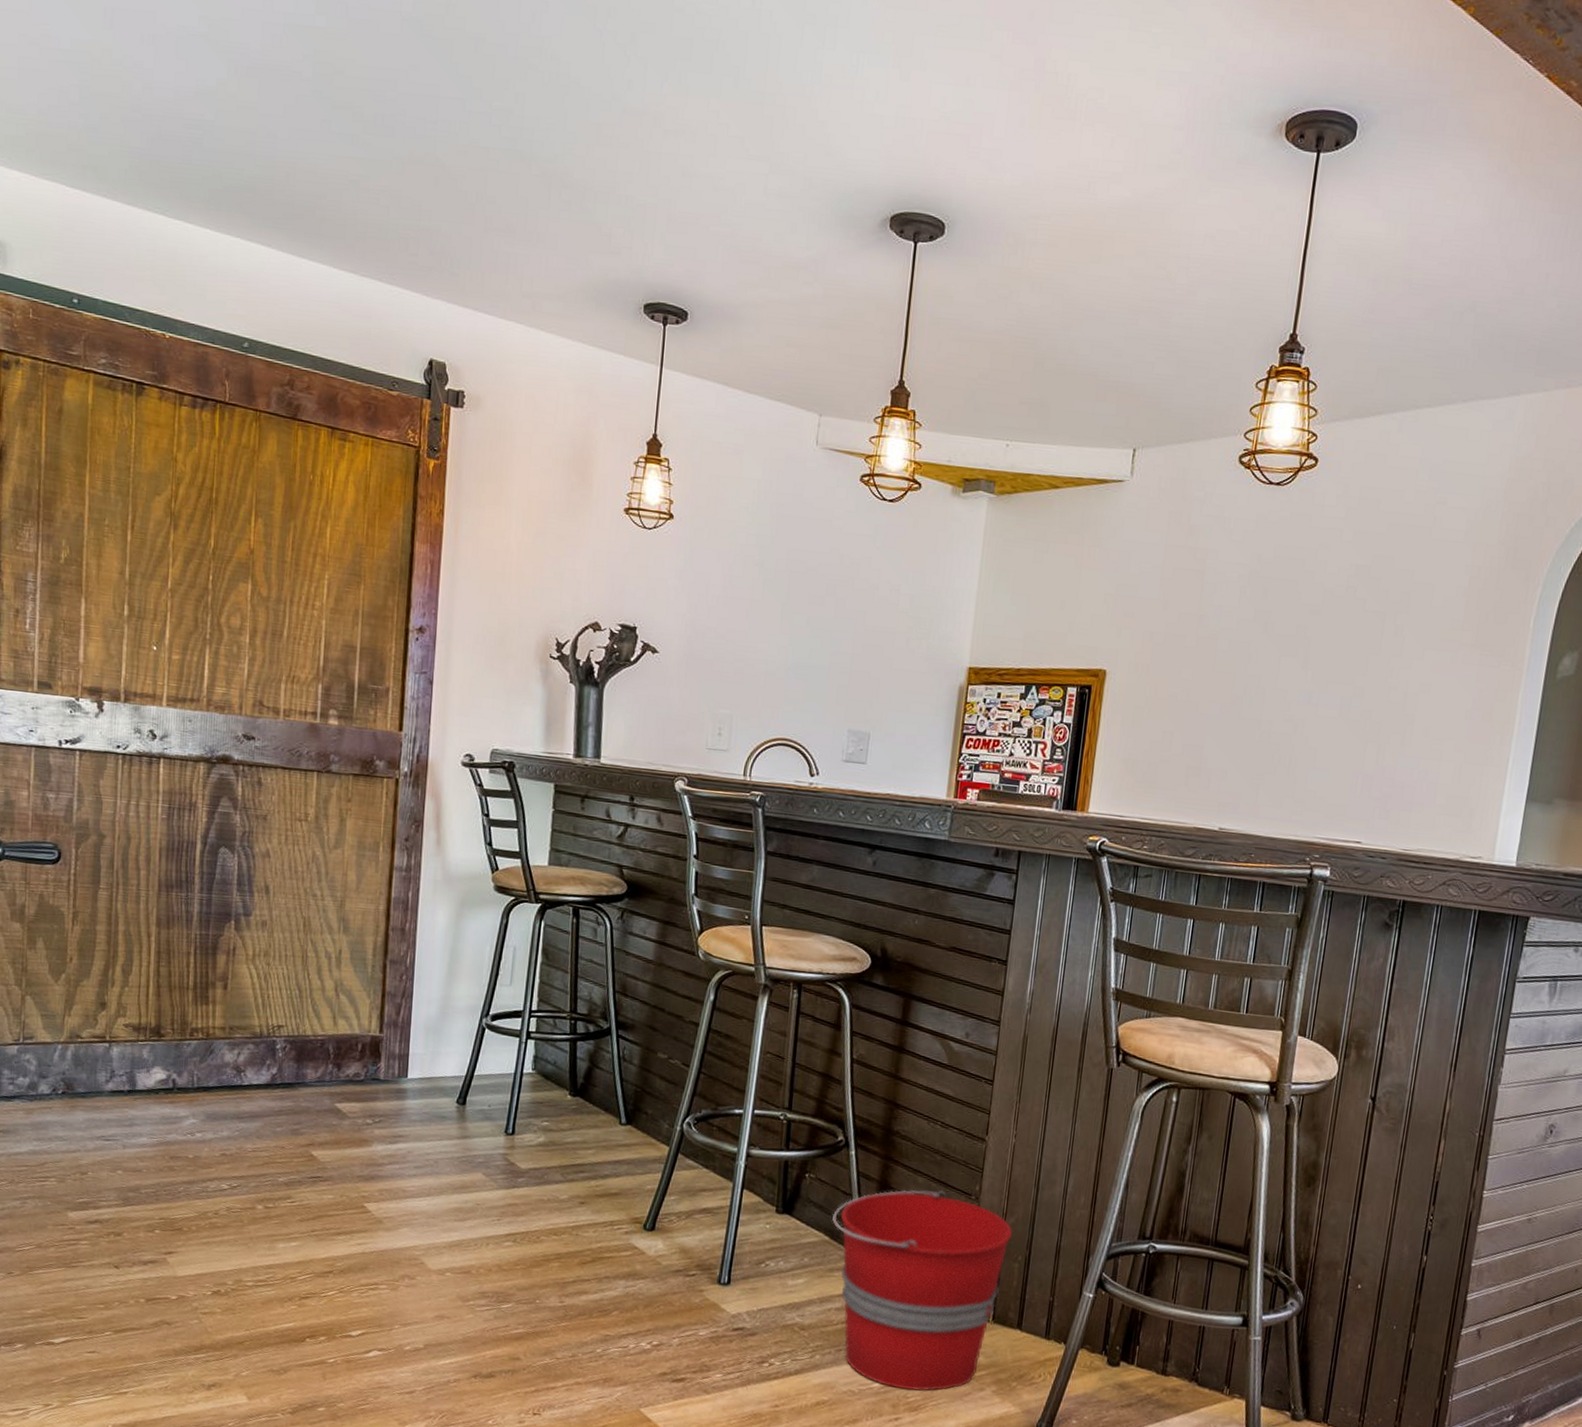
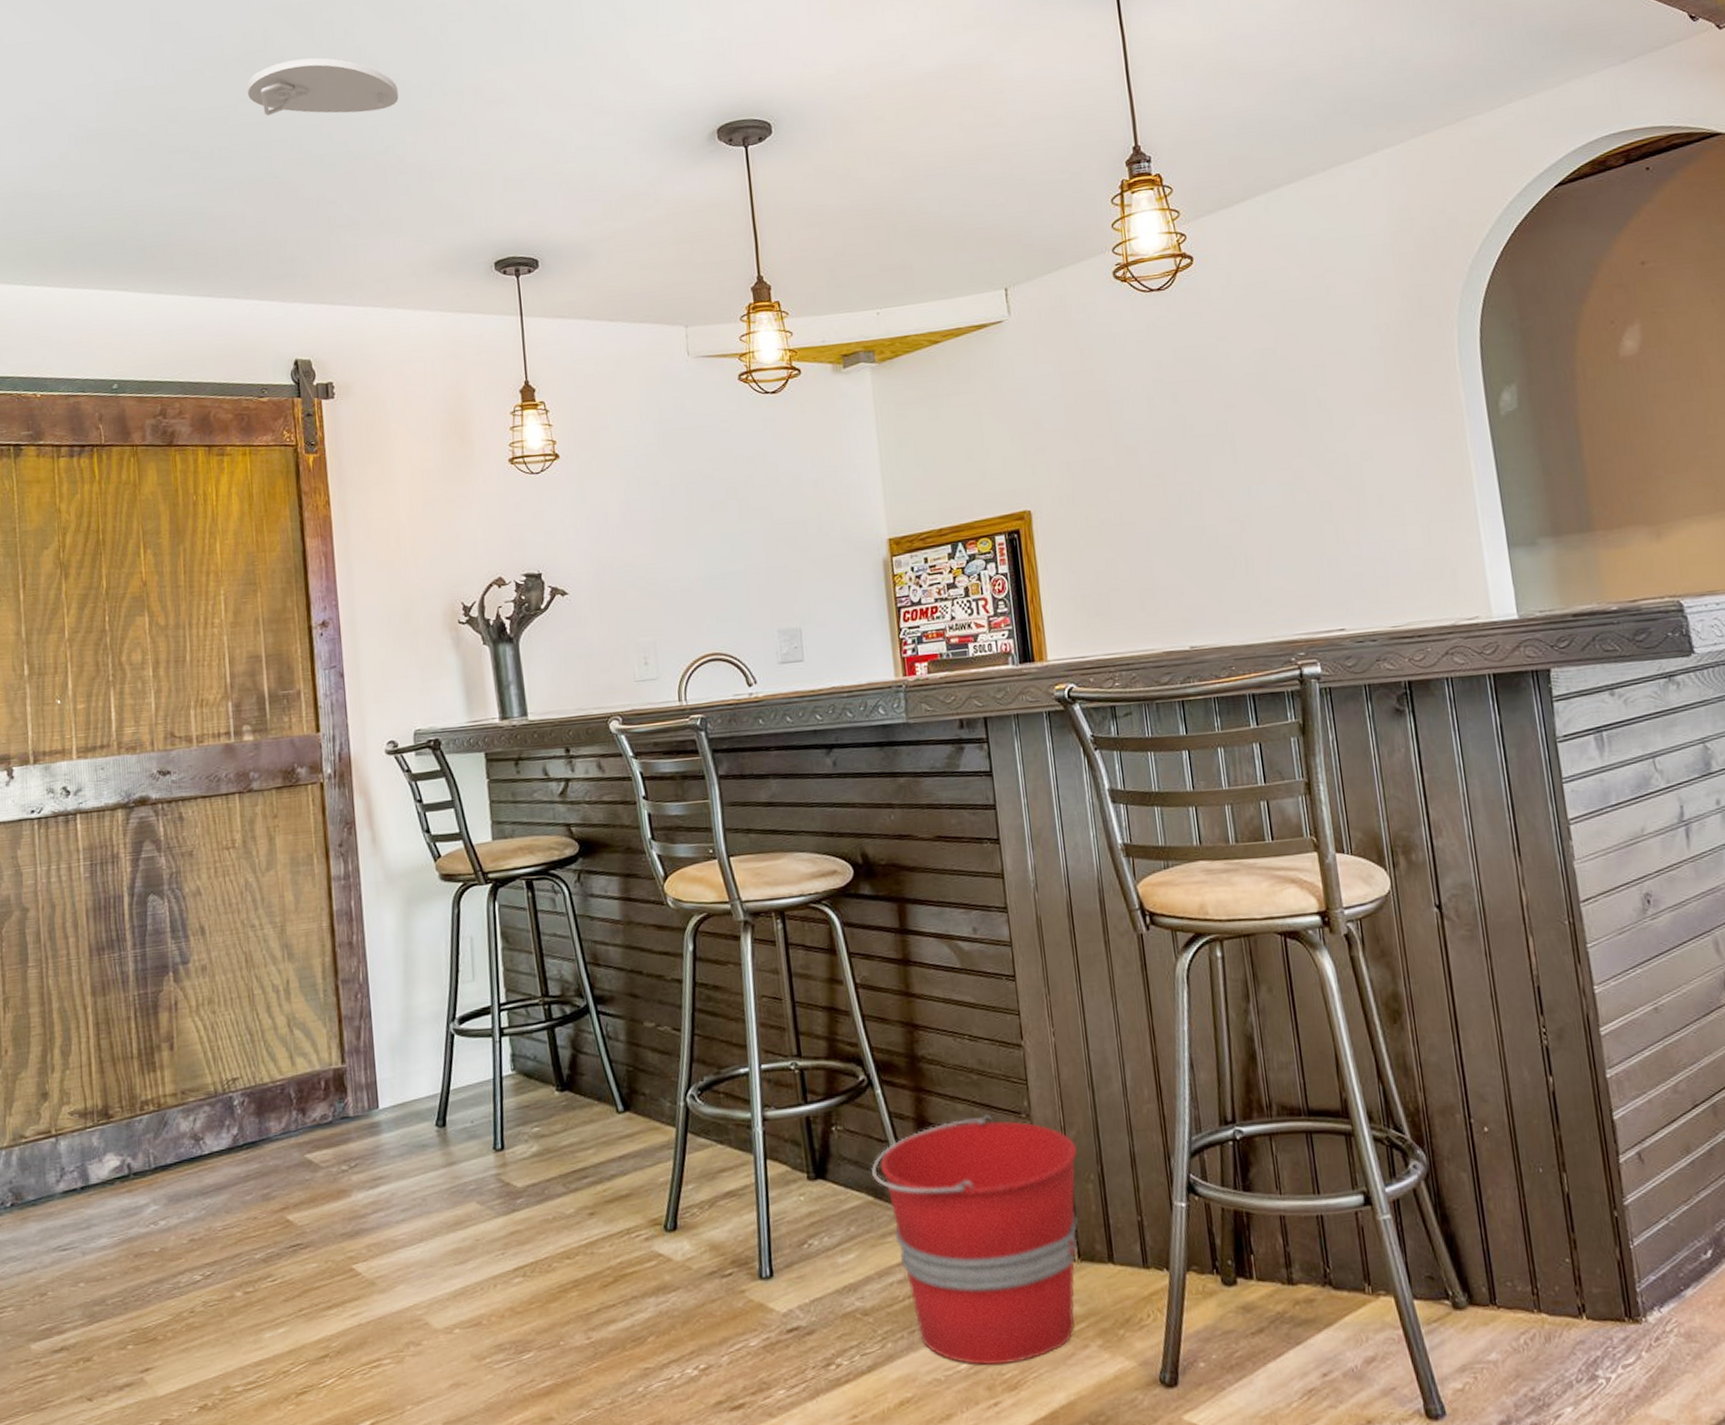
smoke detector: none [421,34,577,113] -> present [247,57,399,116]

